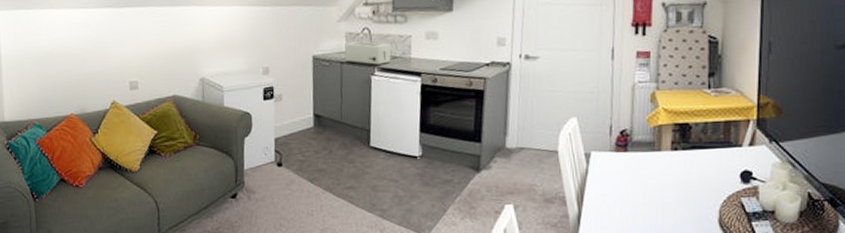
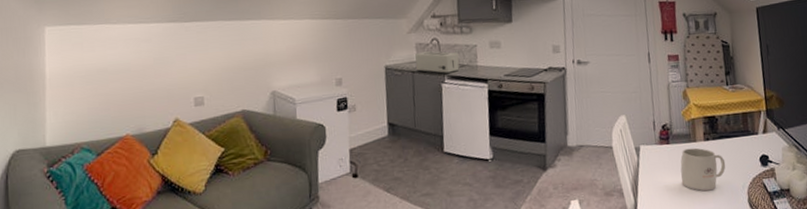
mug: none [637,157,696,206] -> present [680,147,726,192]

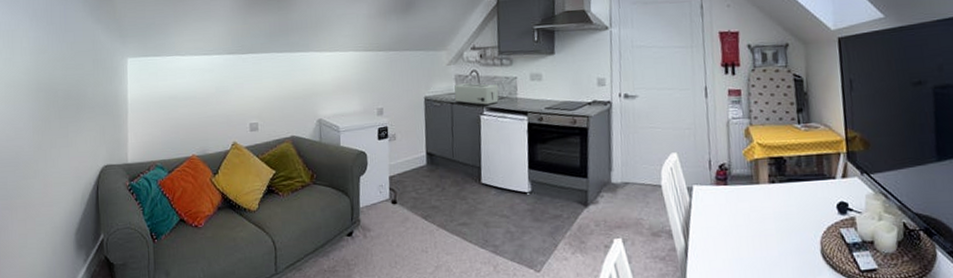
mug: present [680,147,726,192] -> none [739,190,795,238]

